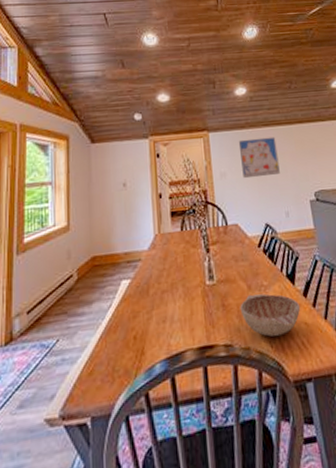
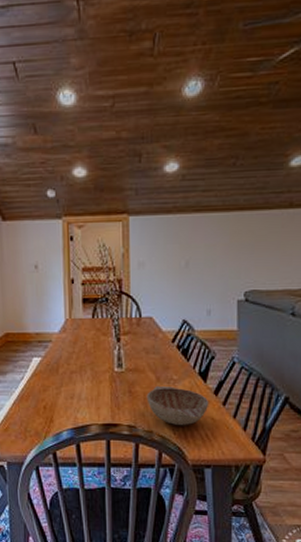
wall art: present [238,136,280,179] -> none [162,225,207,271]

